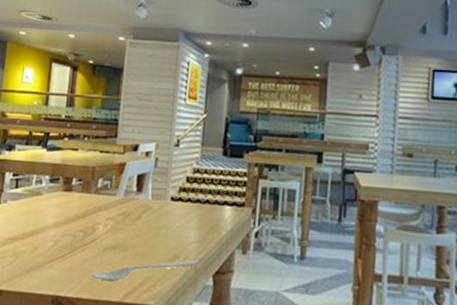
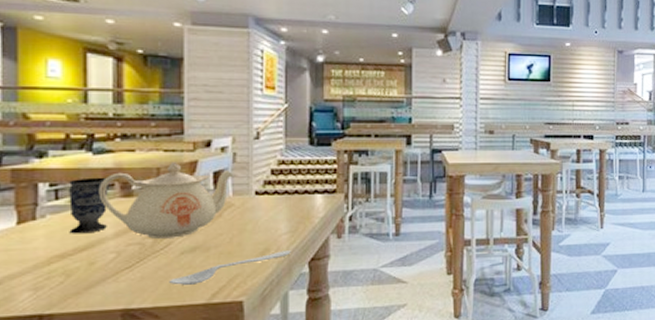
cup: none [22,171,55,221] -> present [69,177,109,234]
teapot: none [46,162,154,234] -> present [98,161,234,239]

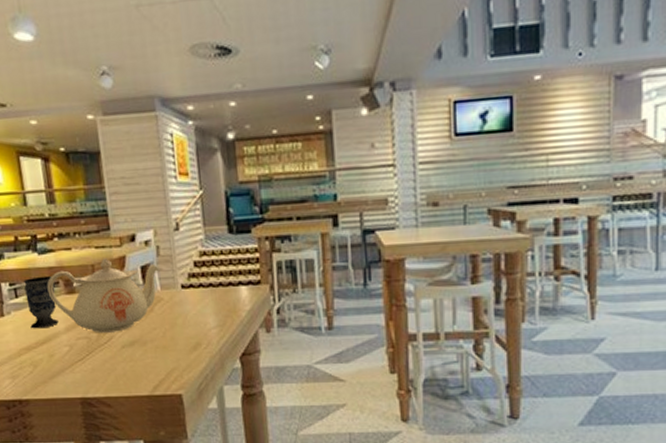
spoon: present [169,250,291,285] -> none [115,345,222,377]

